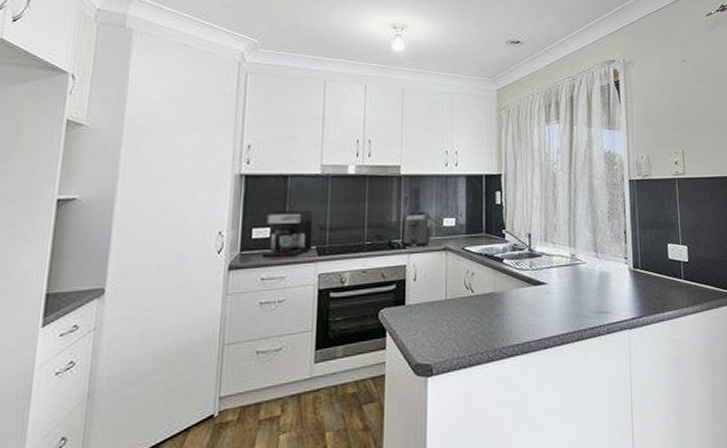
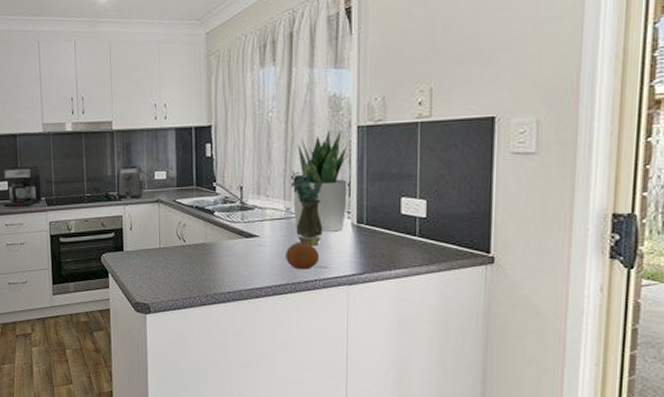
fruit: none [572,288,603,316] -> present [286,242,320,270]
vase: none [574,218,605,292] -> present [290,170,323,246]
planter: none [577,183,624,277] -> present [293,130,348,232]

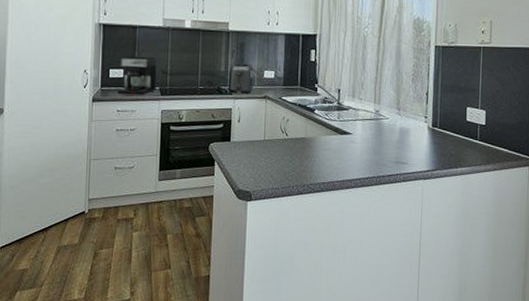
fruit: present [286,242,320,270] -> none [373,140,401,165]
vase: present [290,170,323,246] -> none [380,78,407,145]
planter: present [293,130,348,232] -> none [381,47,427,133]

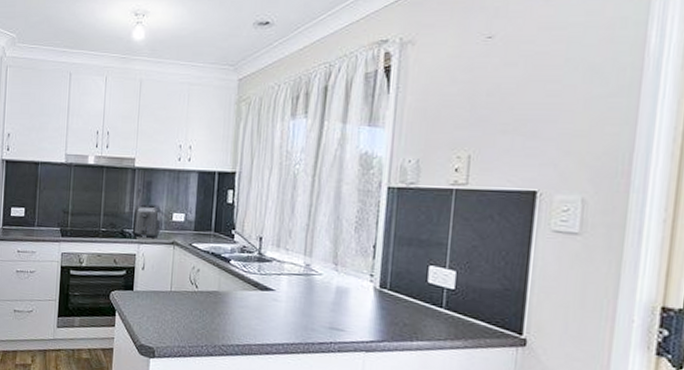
coffee maker: present [117,56,157,96] -> none [18,194,58,236]

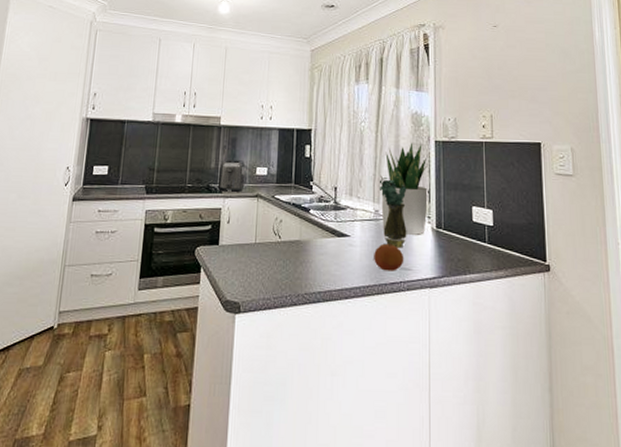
fruit: none [301,300,337,331] -> present [374,243,404,271]
vase: none [312,225,347,307] -> present [379,175,407,248]
planter: none [313,188,376,294] -> present [381,142,428,235]

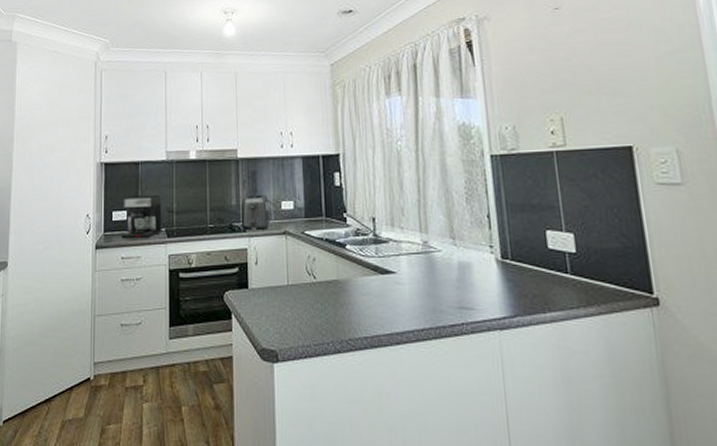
coffee maker: none [100,151,144,194] -> present [121,194,162,240]
fruit: present [374,243,404,271] -> none [426,279,465,312]
vase: present [379,175,407,248] -> none [425,200,466,284]
planter: present [381,142,428,235] -> none [429,159,488,268]

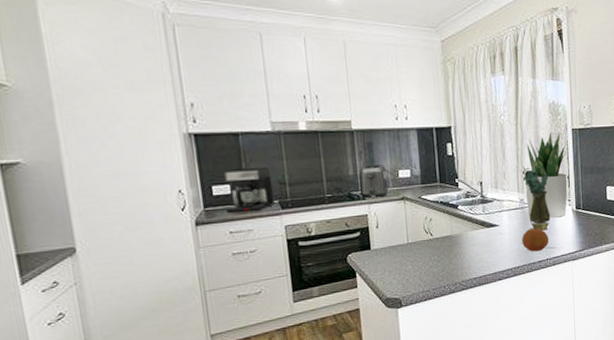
vase: none [425,200,466,284] -> present [522,166,551,231]
fruit: none [426,279,465,312] -> present [522,227,549,252]
planter: none [429,159,488,268] -> present [525,132,568,218]

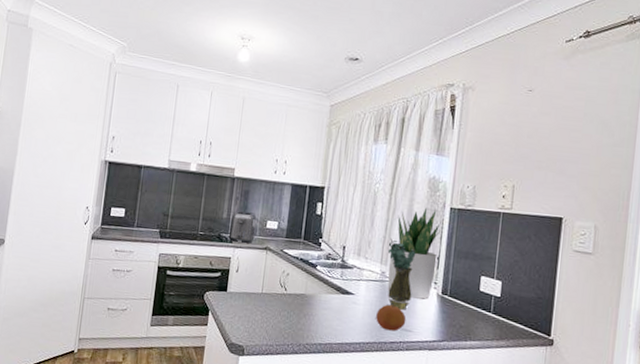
coffee maker: present [223,166,275,214] -> none [117,195,159,237]

